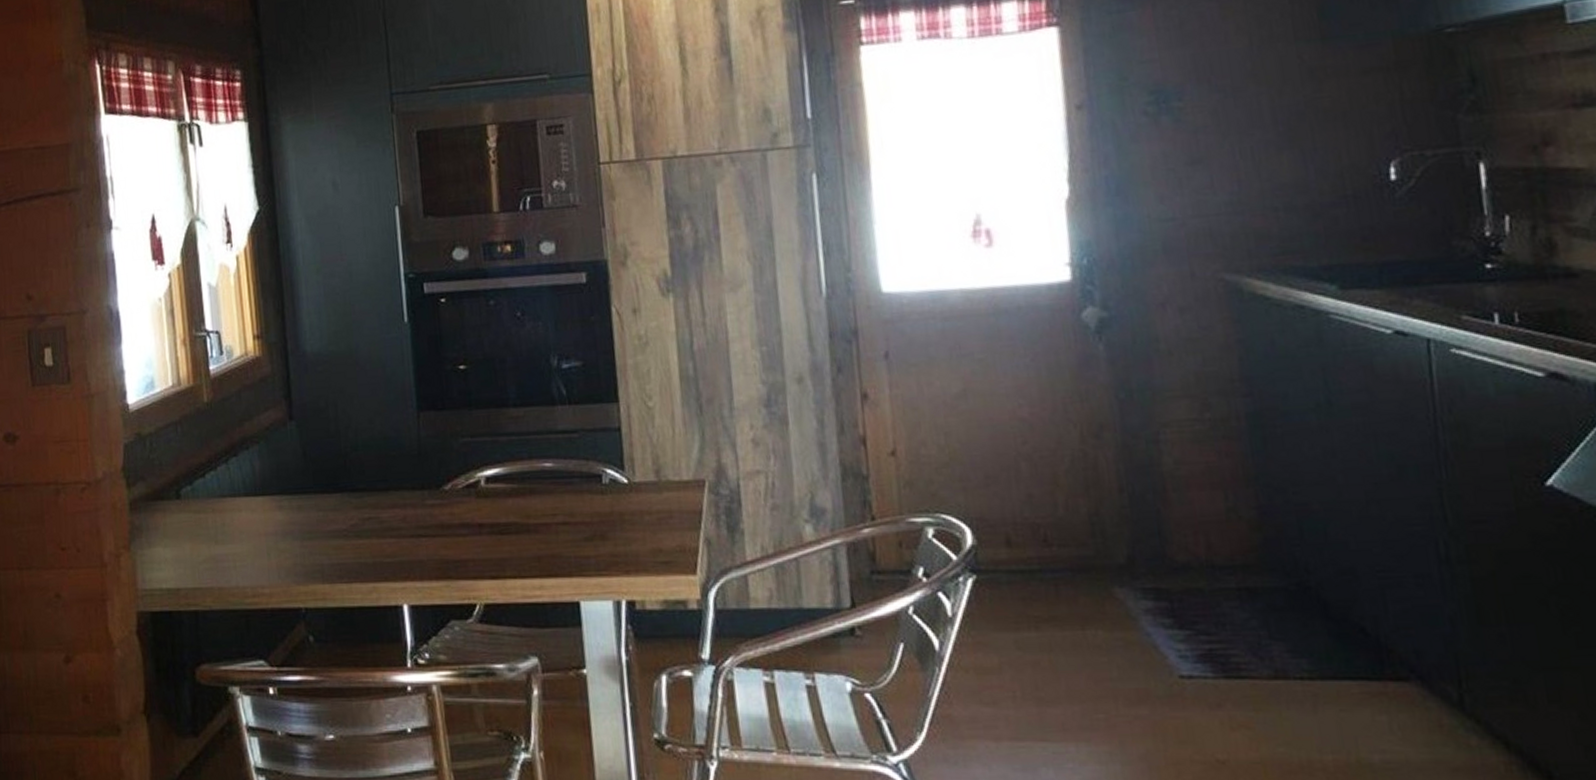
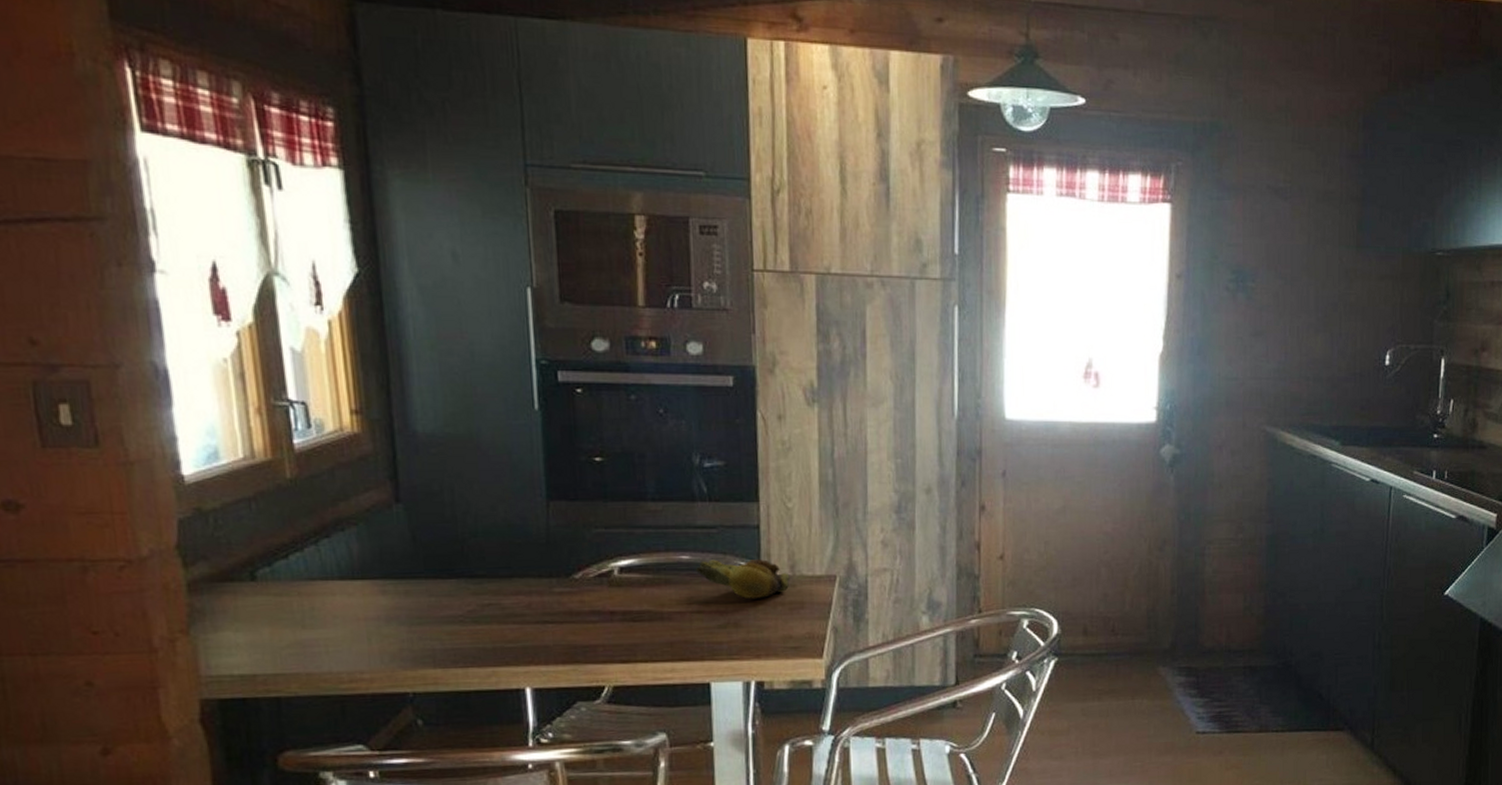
banana bunch: none [559,464,656,509] -> present [696,559,790,600]

